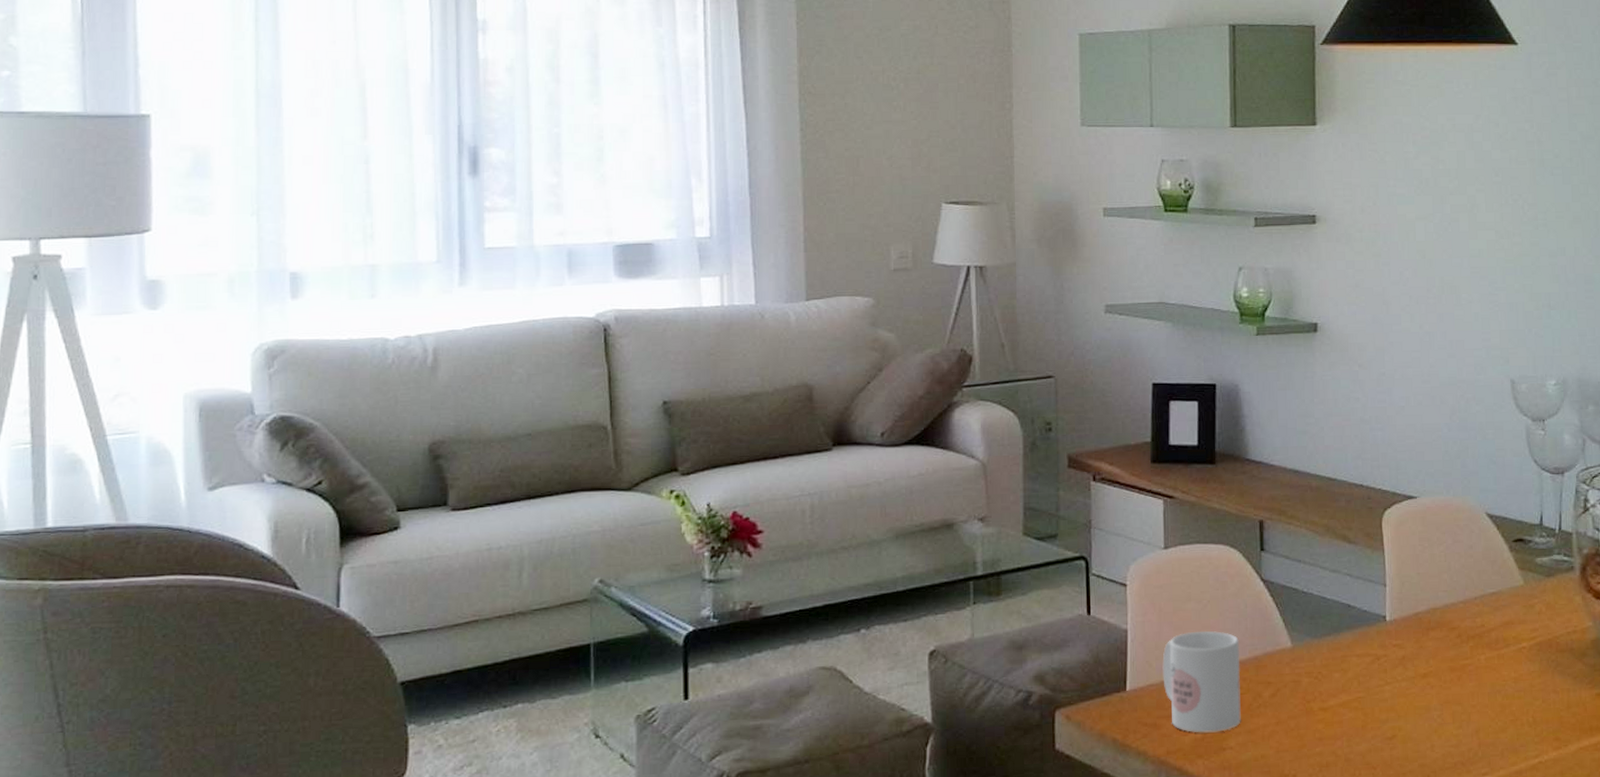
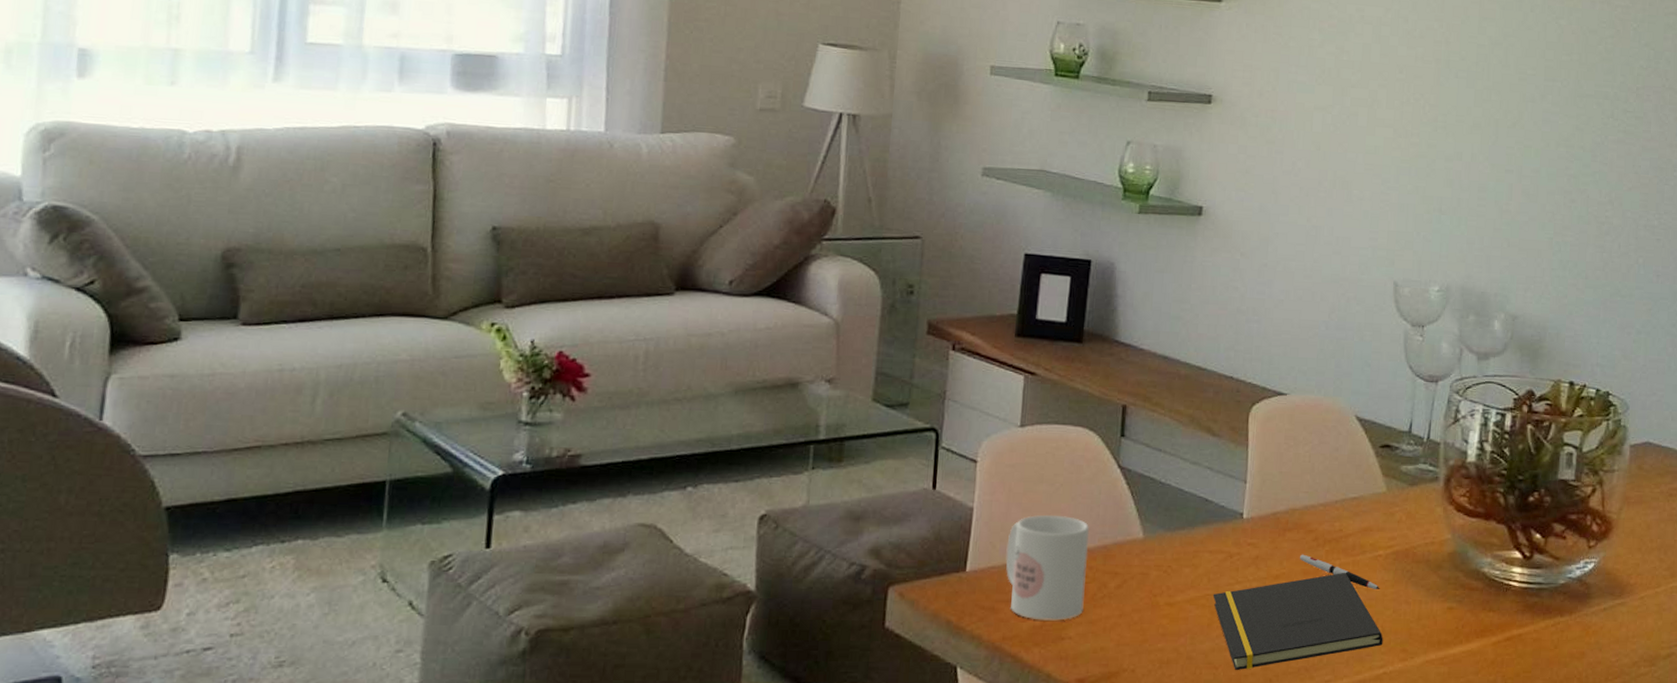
notepad: none [1364,666,1536,770] -> present [1212,572,1383,671]
pen: none [1445,651,1528,681] -> present [1300,554,1380,589]

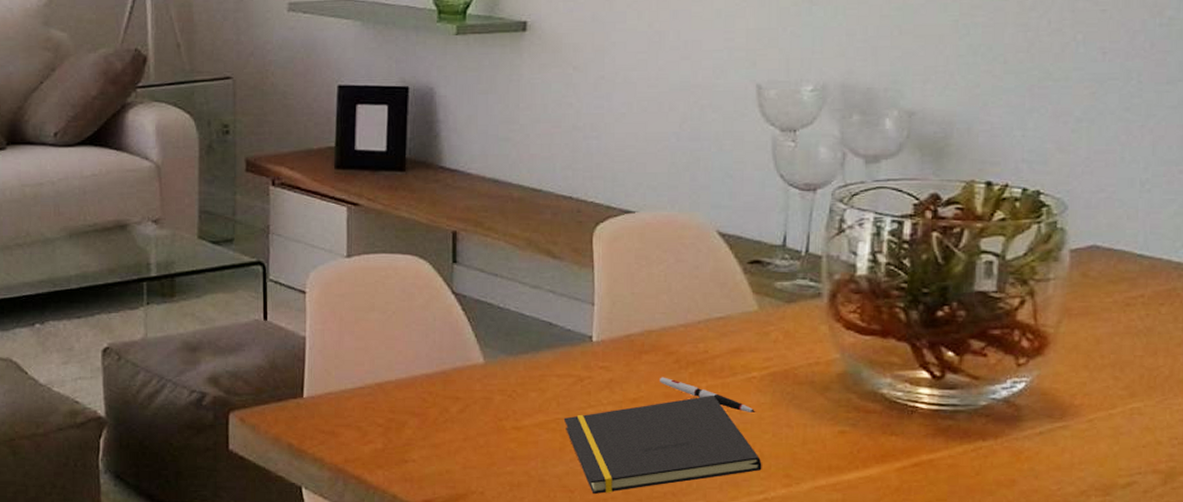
mug: present [1005,514,1090,621] -> none [342,342,427,444]

